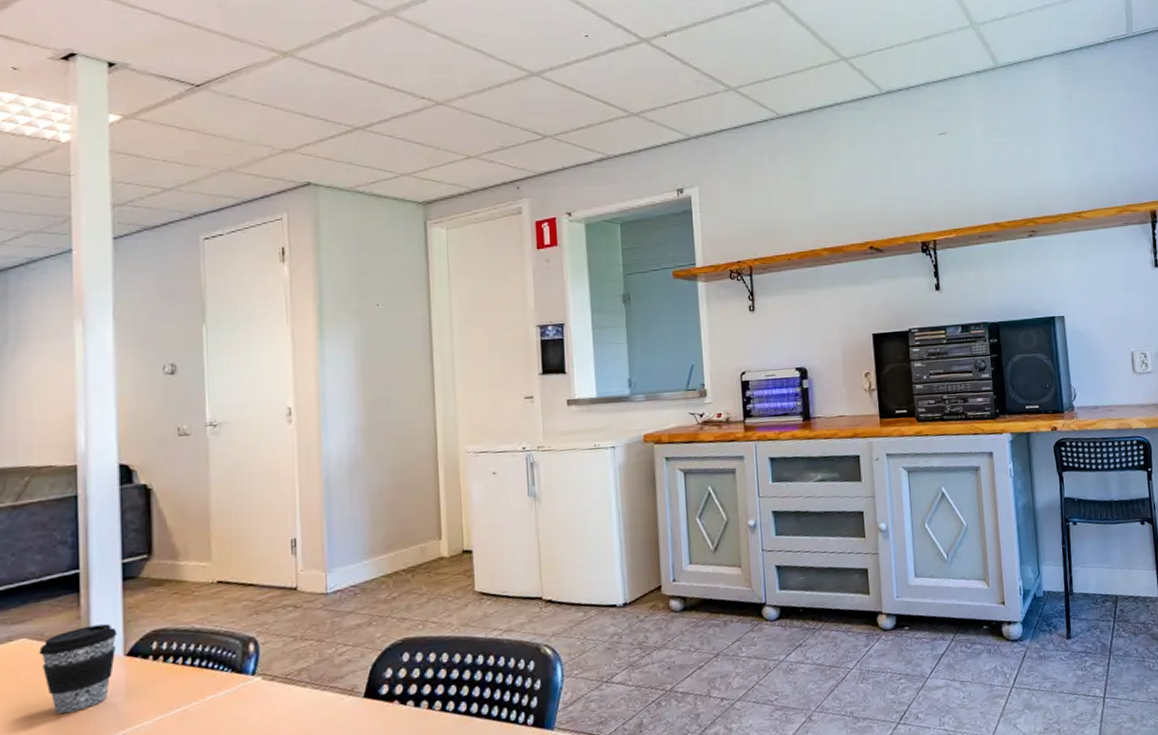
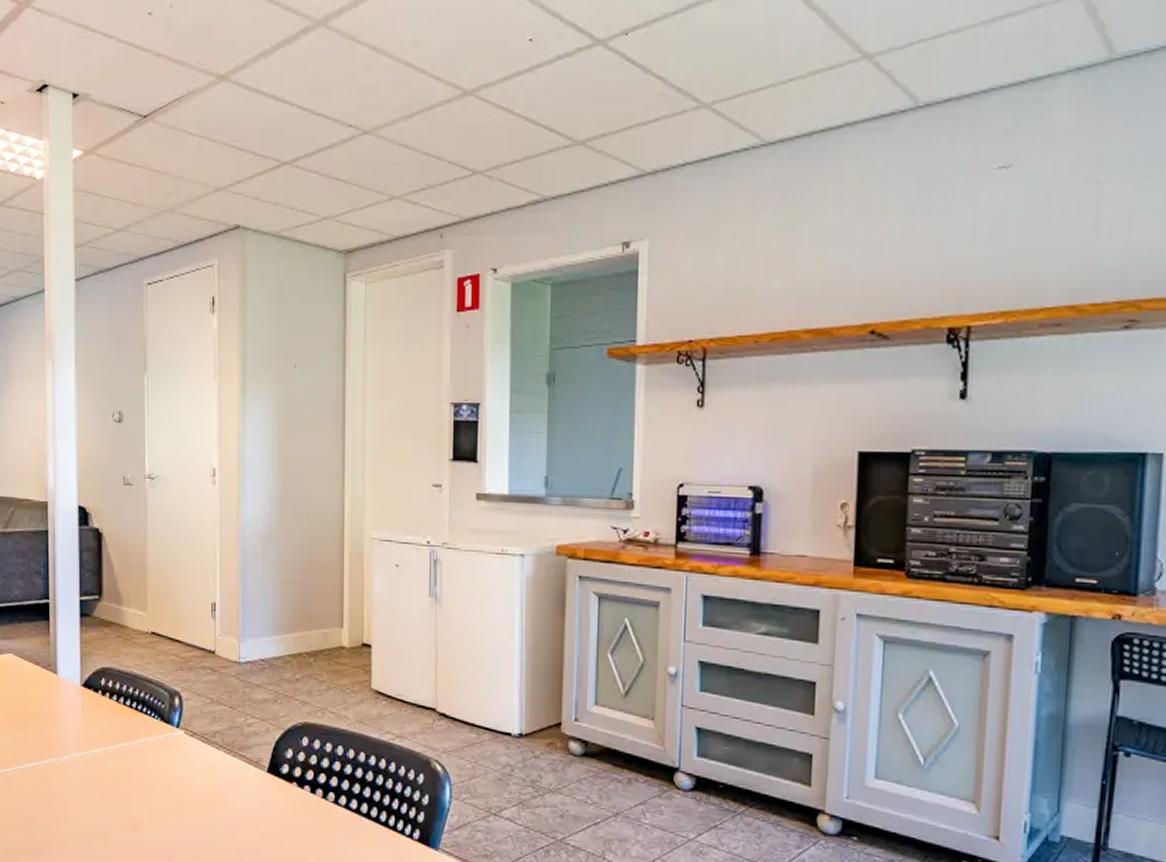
coffee cup: present [39,623,117,714] -> none [21,652,75,727]

